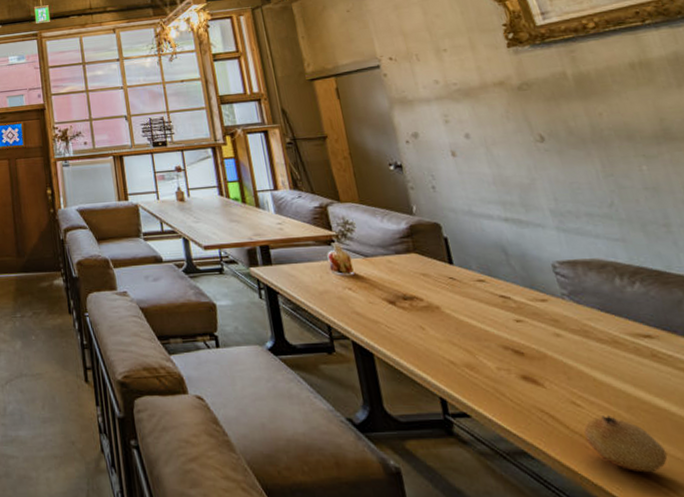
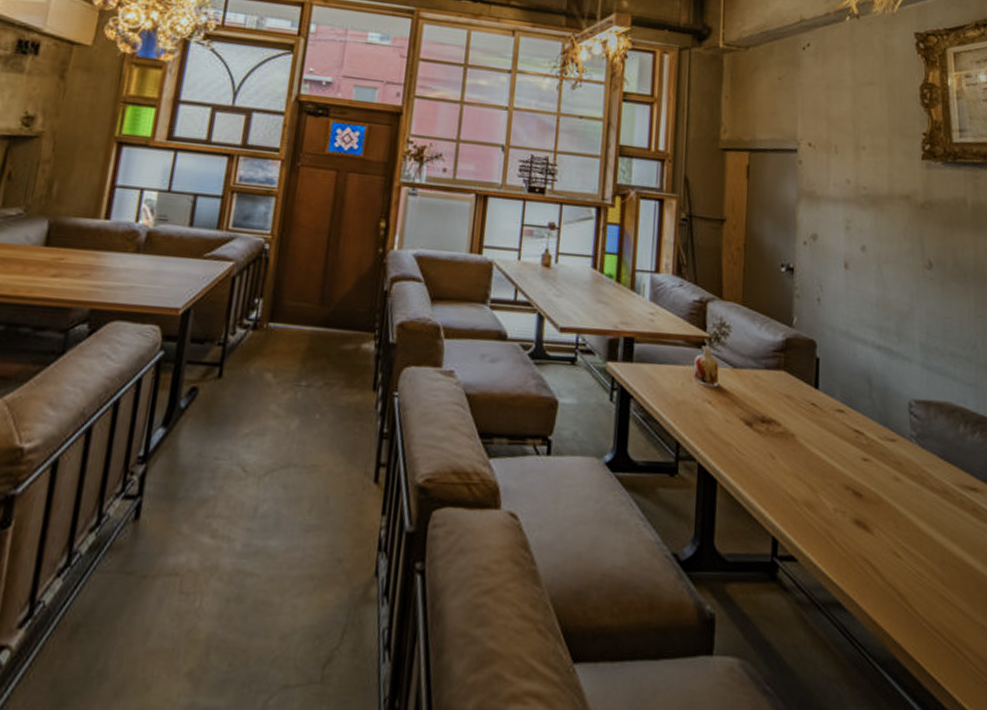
fruit: present [583,414,668,473] -> none [897,568,963,632]

